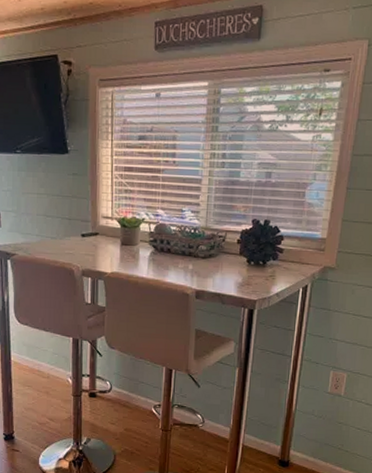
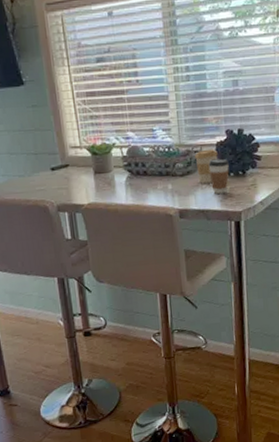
coffee cup: none [219,235,241,268] -> present [195,149,218,184]
coffee cup: none [230,246,251,280] -> present [208,158,229,194]

